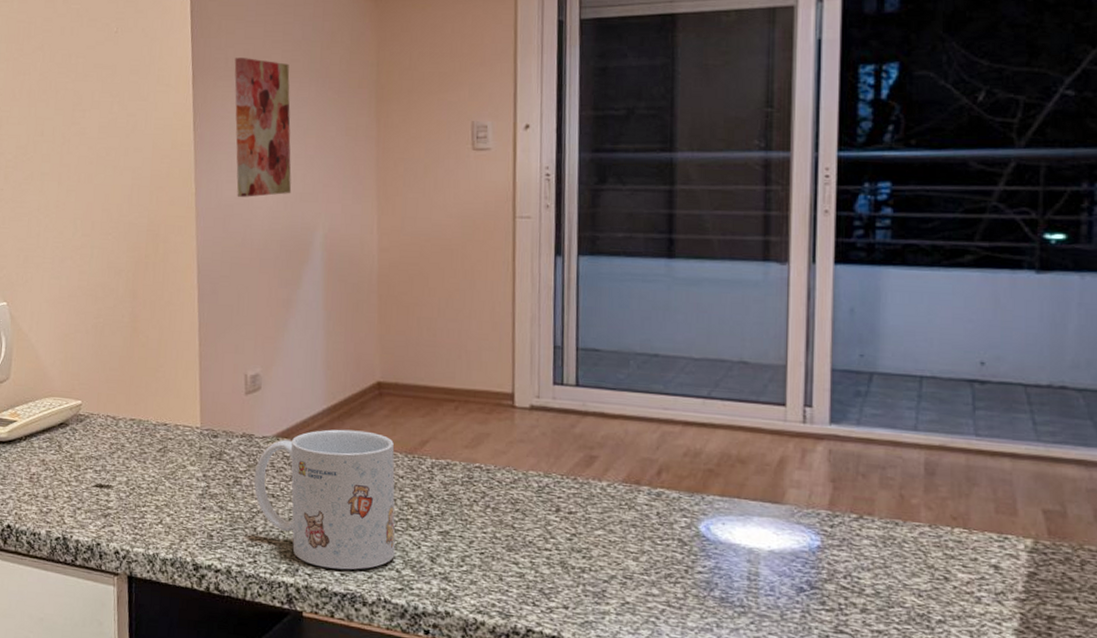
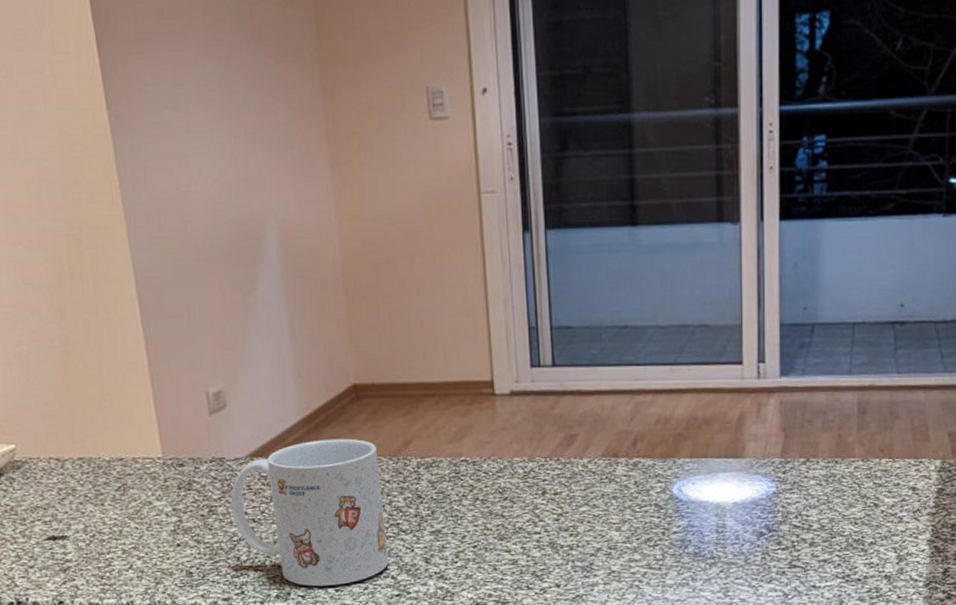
wall art: present [234,58,292,197] -> none [146,16,235,188]

